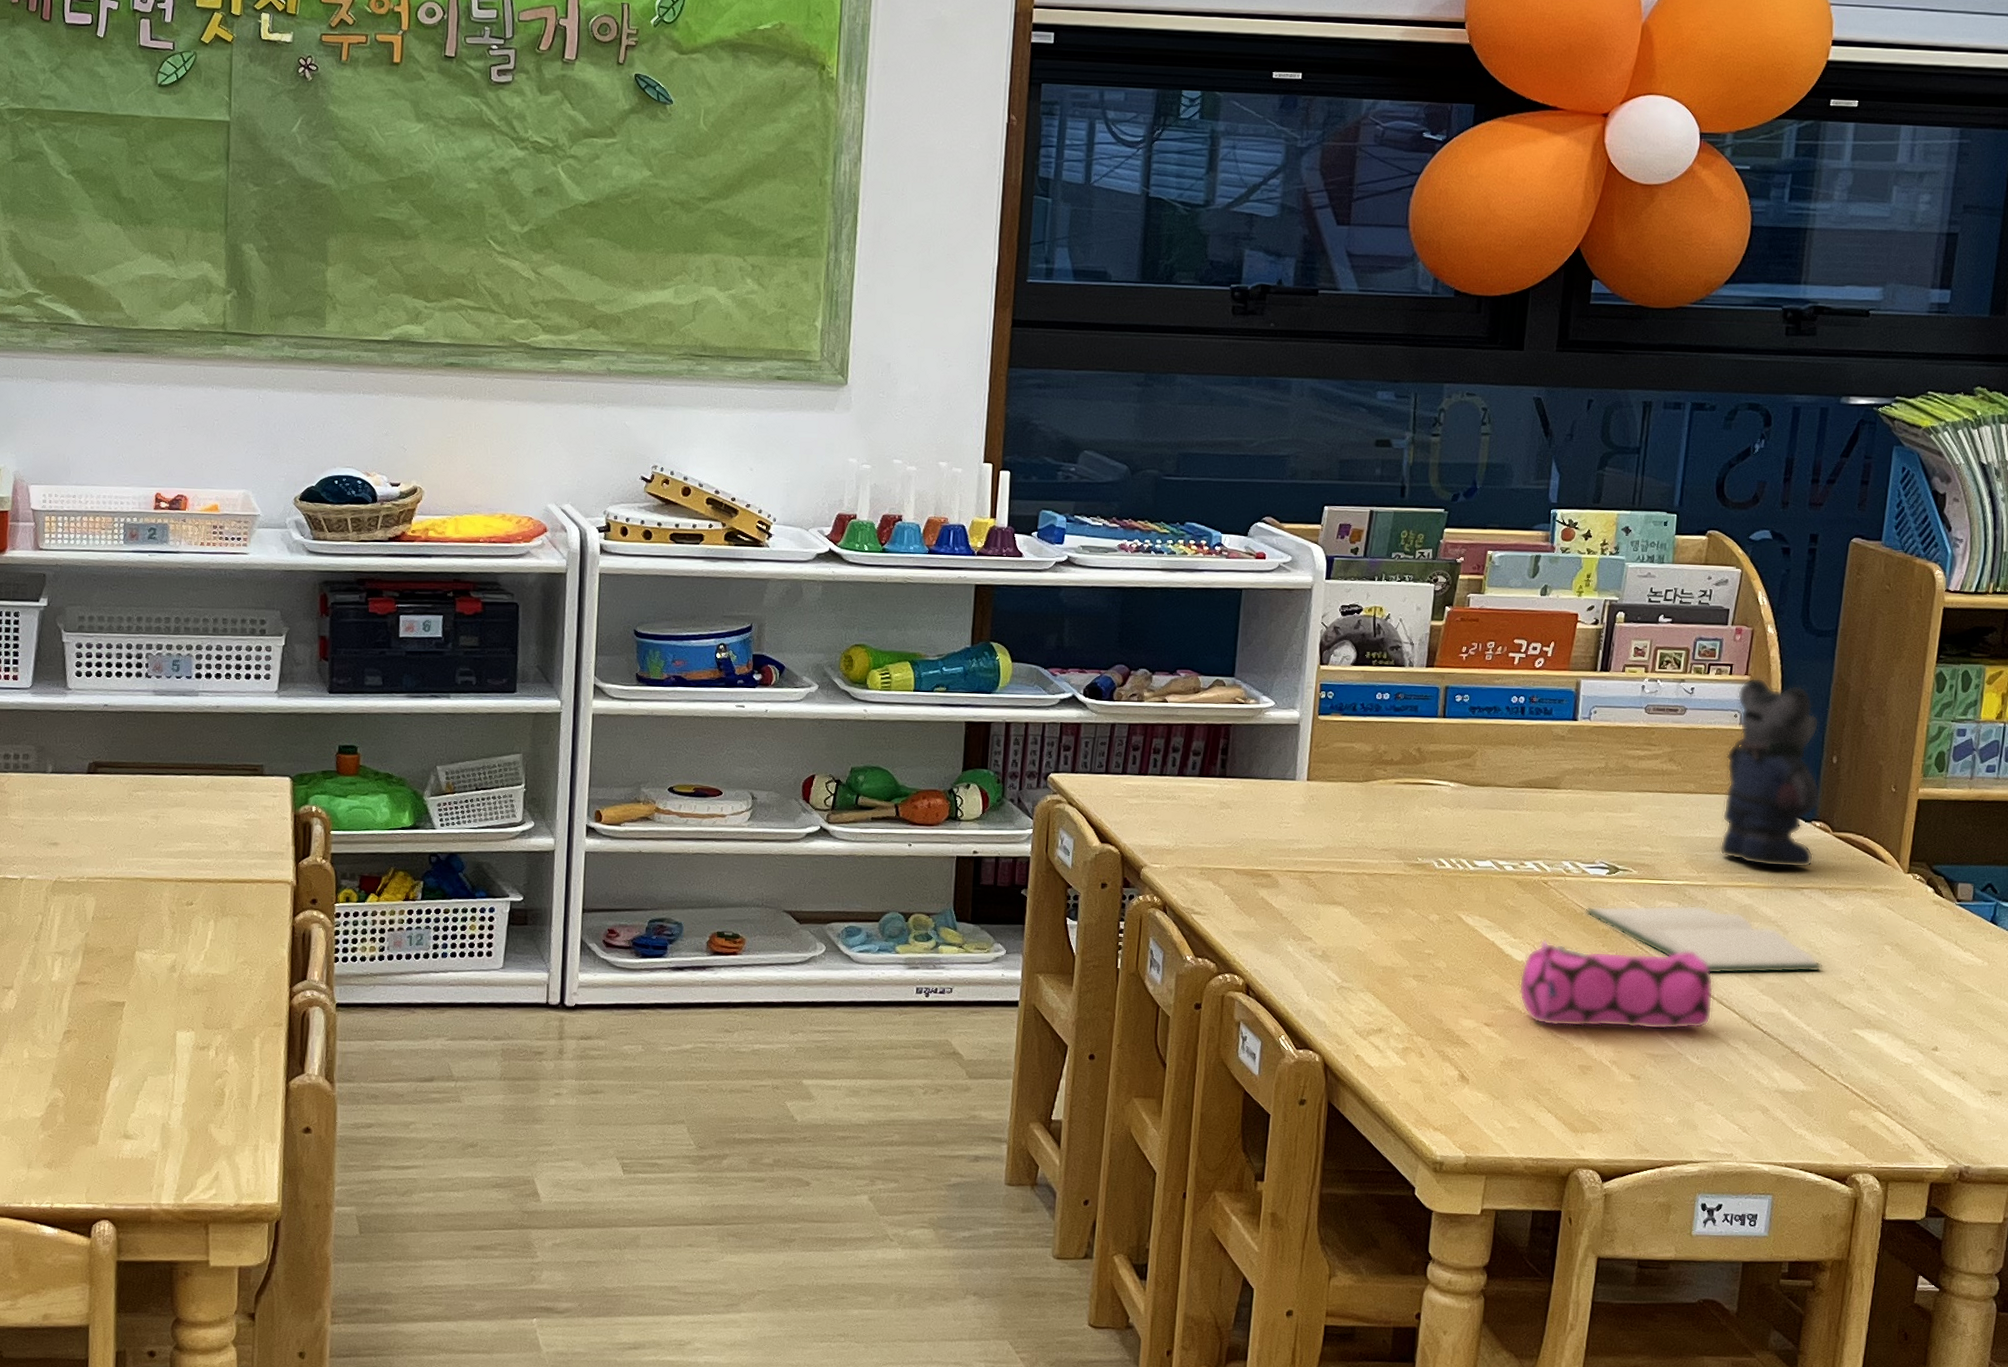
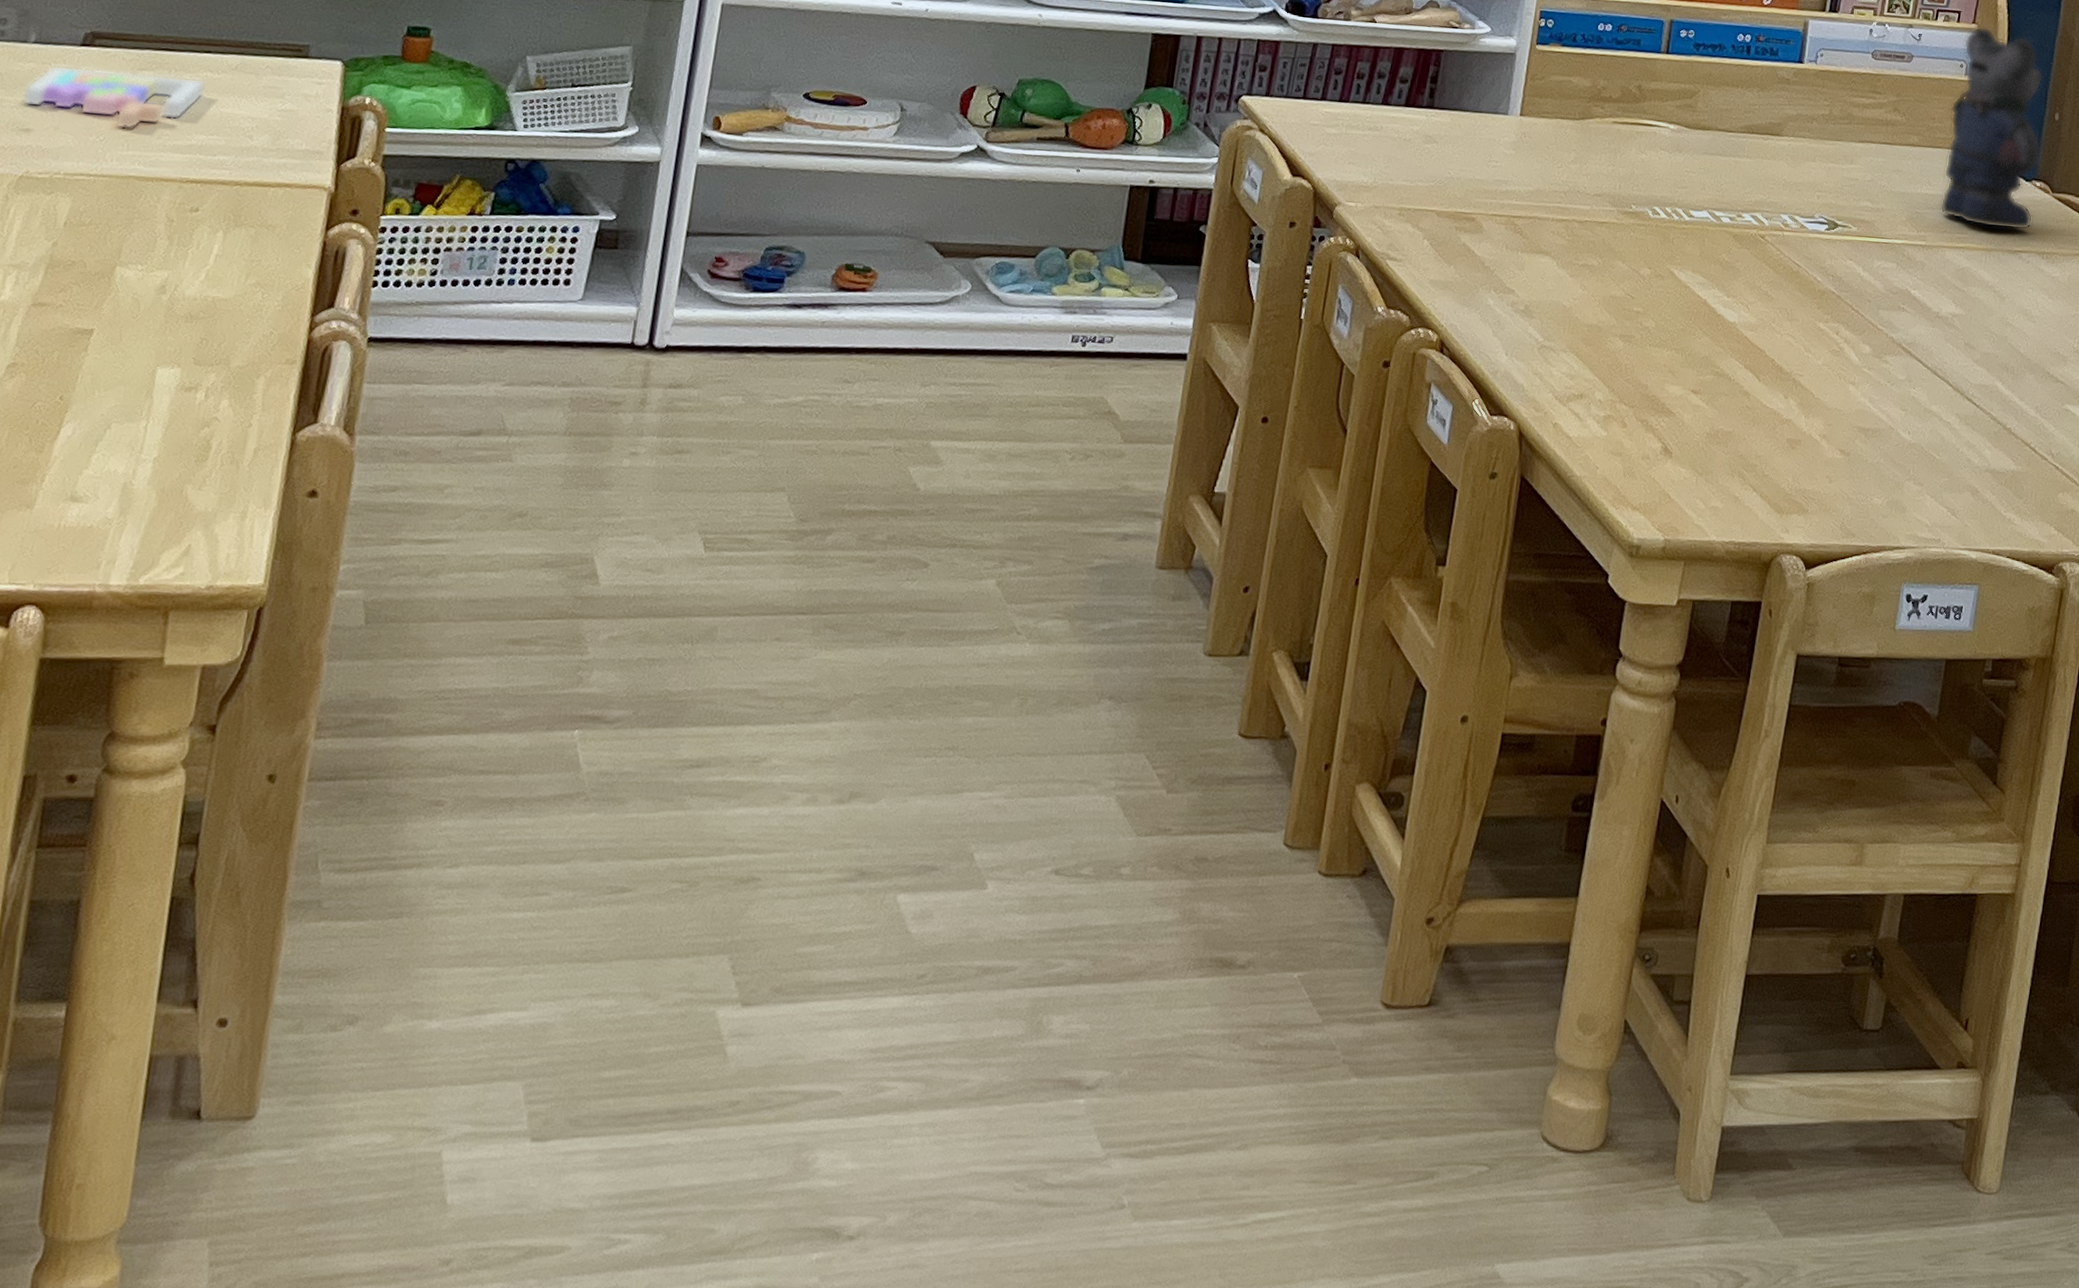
puzzle: none [47,790,187,840] -> present [22,65,206,130]
pencil case: present [1519,940,1714,1030] -> none [1729,299,1929,402]
hardback book: present [1585,905,1823,975] -> none [1801,264,2038,343]

